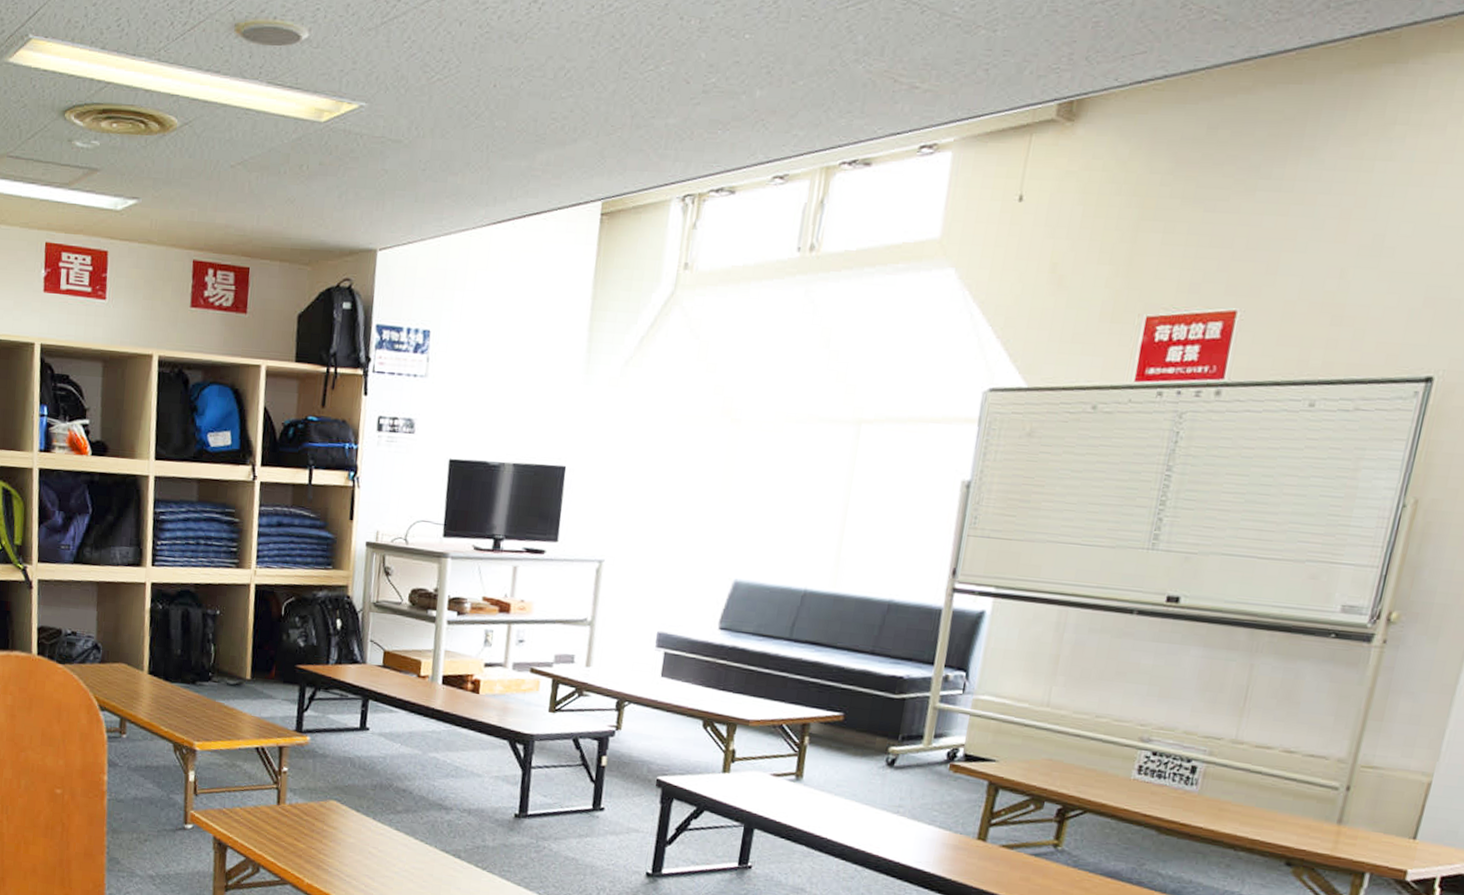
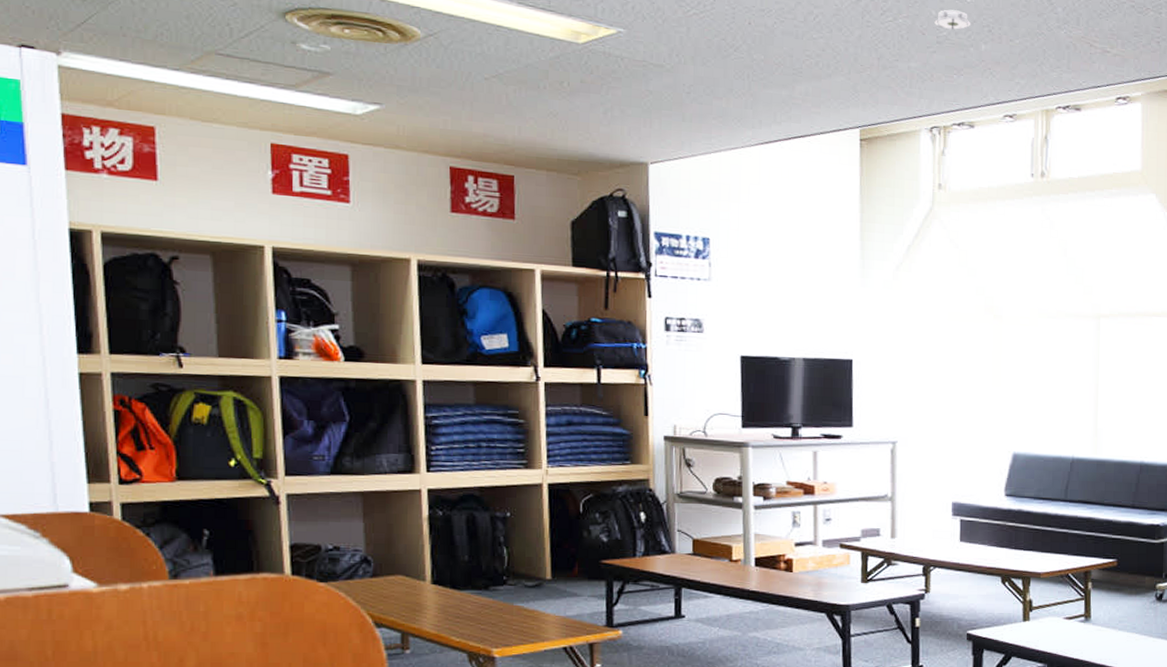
smoke detector: none [700,50,747,75] -> present [933,9,971,30]

